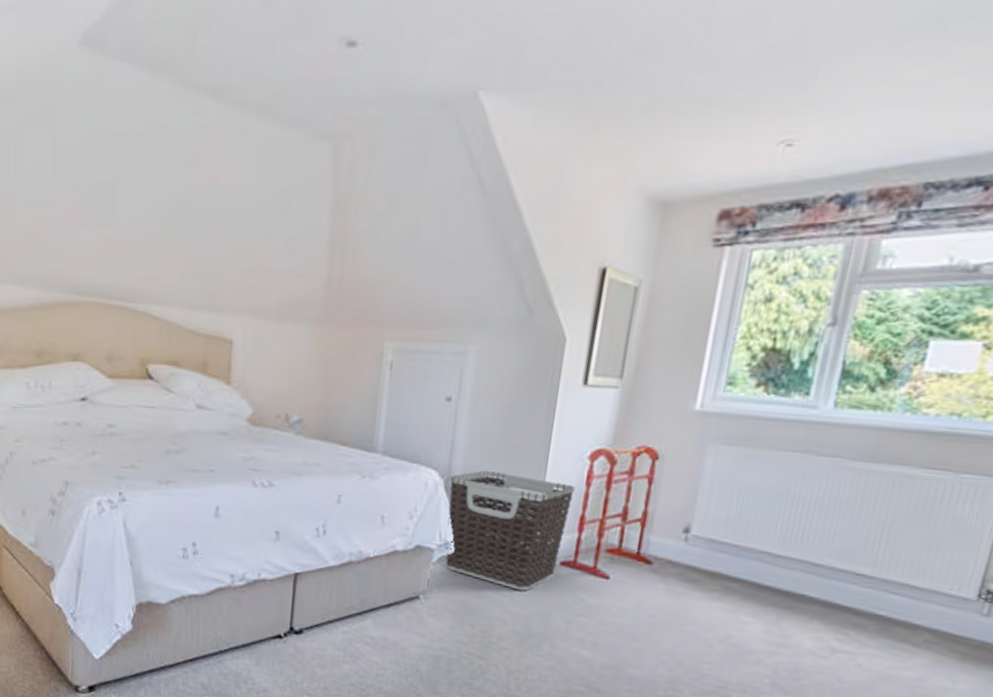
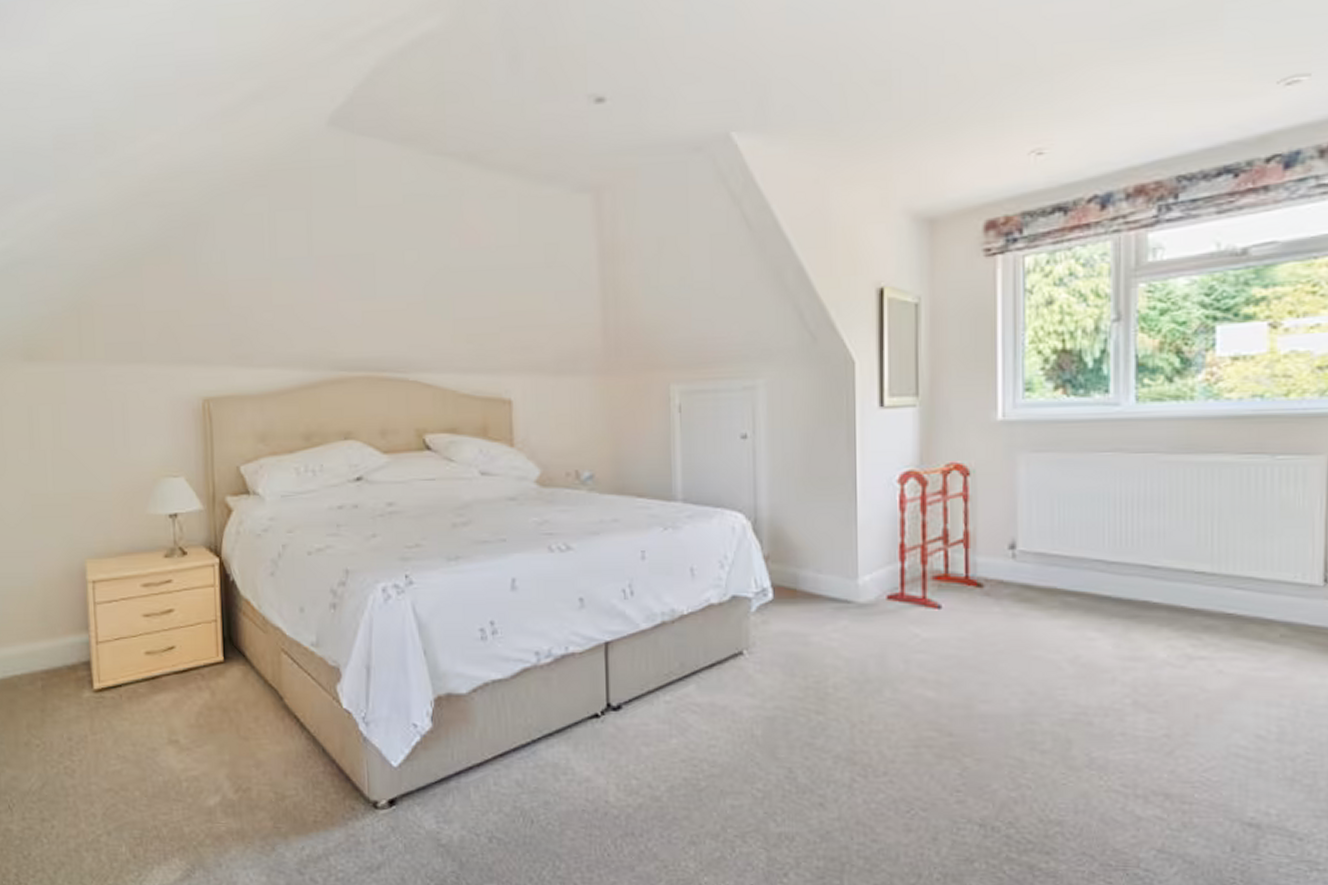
clothes hamper: present [445,470,575,591] -> none [758,506,890,632]

